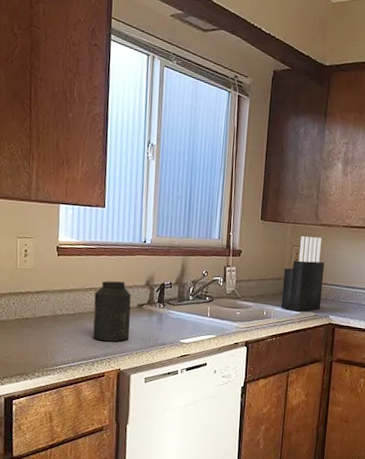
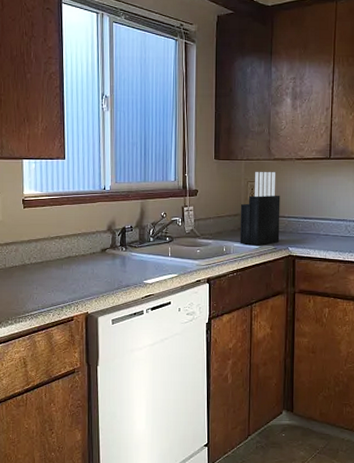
canister: present [93,281,131,341] -> none [60,228,95,286]

